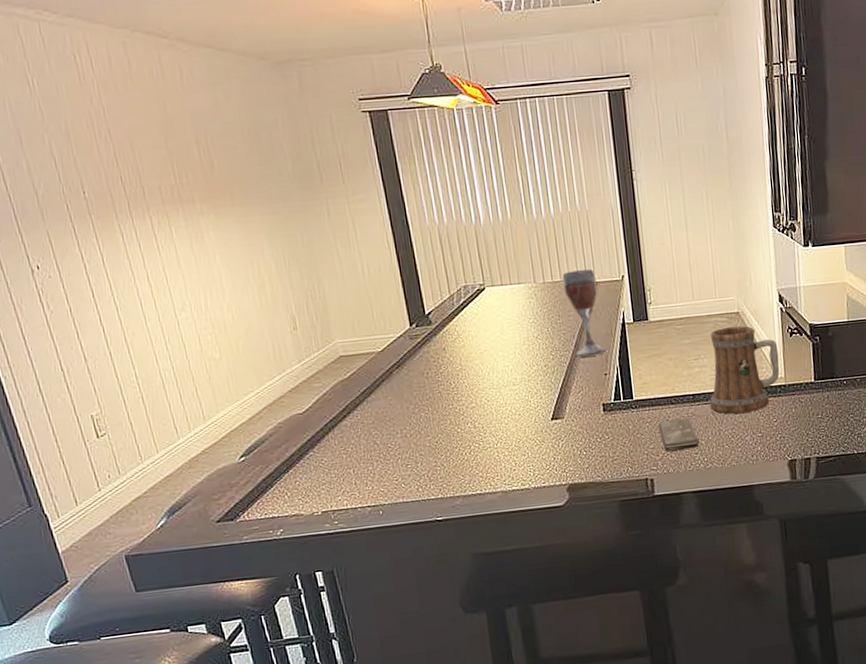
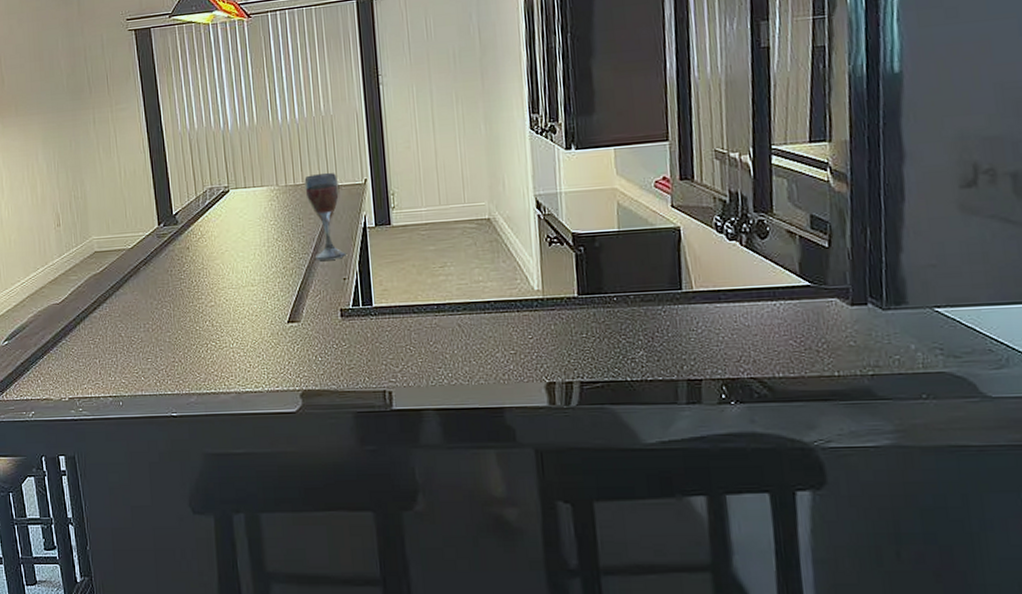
mobile phone: present [658,418,699,451] -> none [398,328,442,363]
beer mug: present [710,326,780,414] -> none [456,233,537,327]

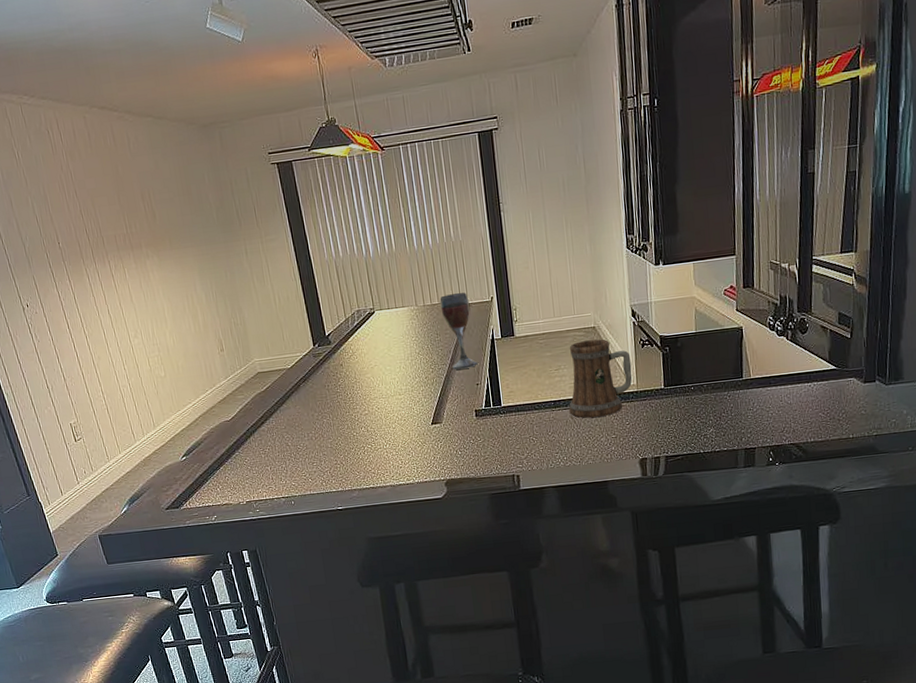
beer mug: none [456,233,537,327] -> present [569,339,633,418]

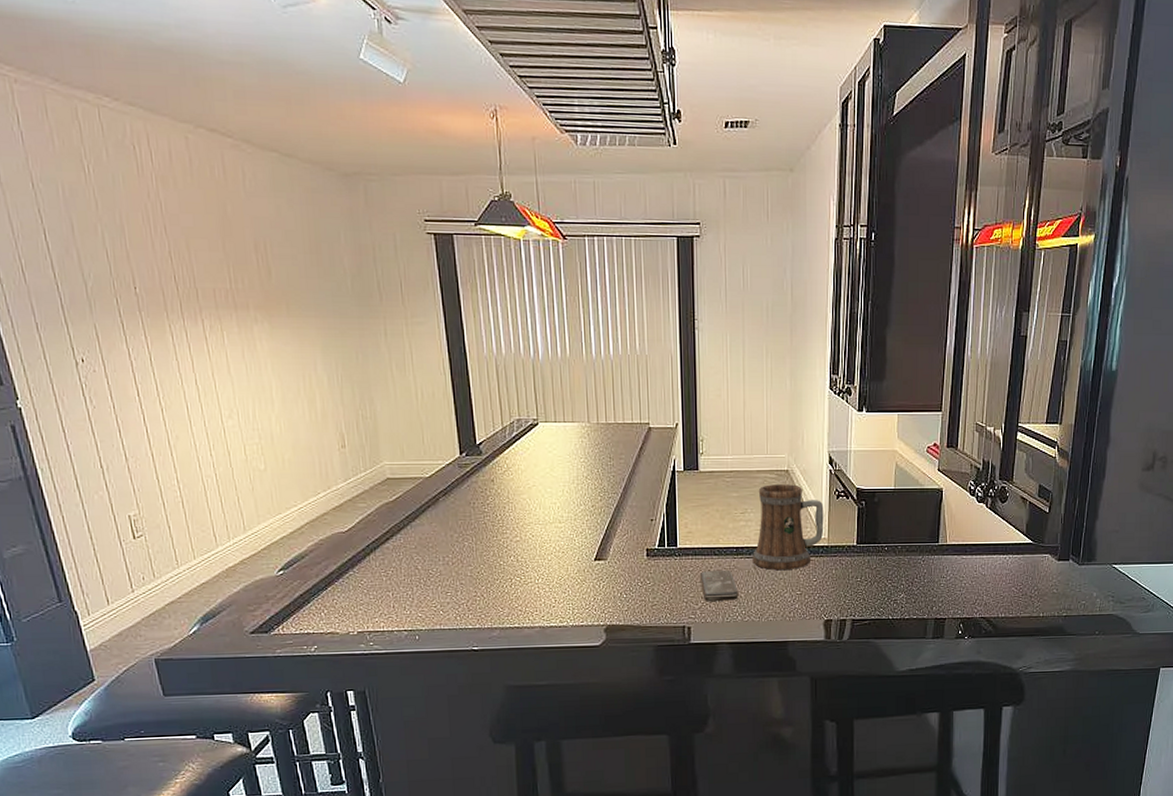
cup: present [439,292,479,370] -> none [616,414,656,501]
mobile phone: none [523,421,559,451] -> present [699,569,738,601]

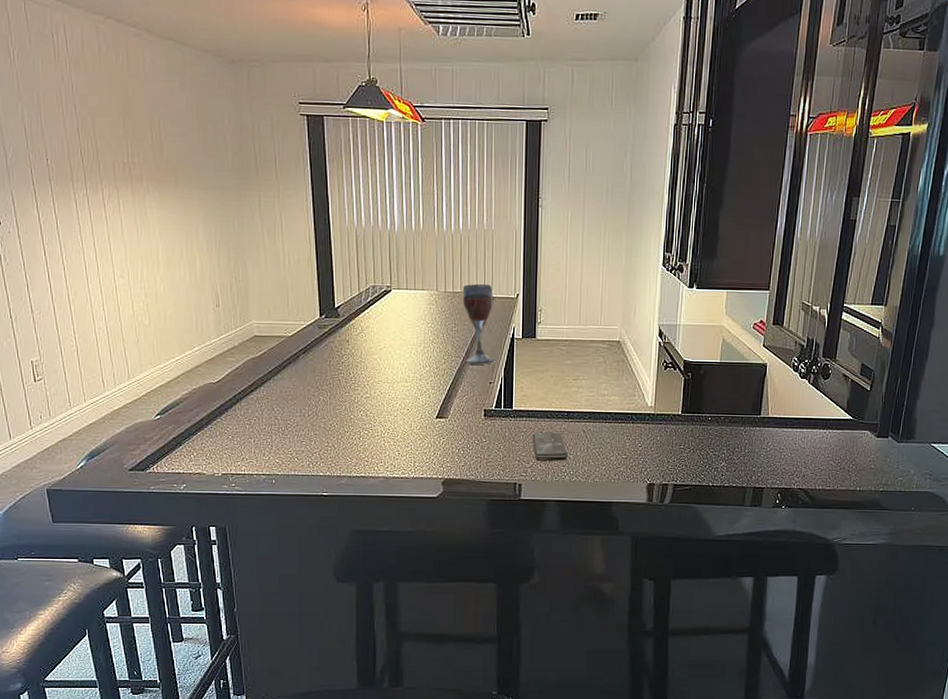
cup: none [616,414,656,501] -> present [462,284,495,365]
beer mug: present [752,484,824,570] -> none [582,354,652,434]

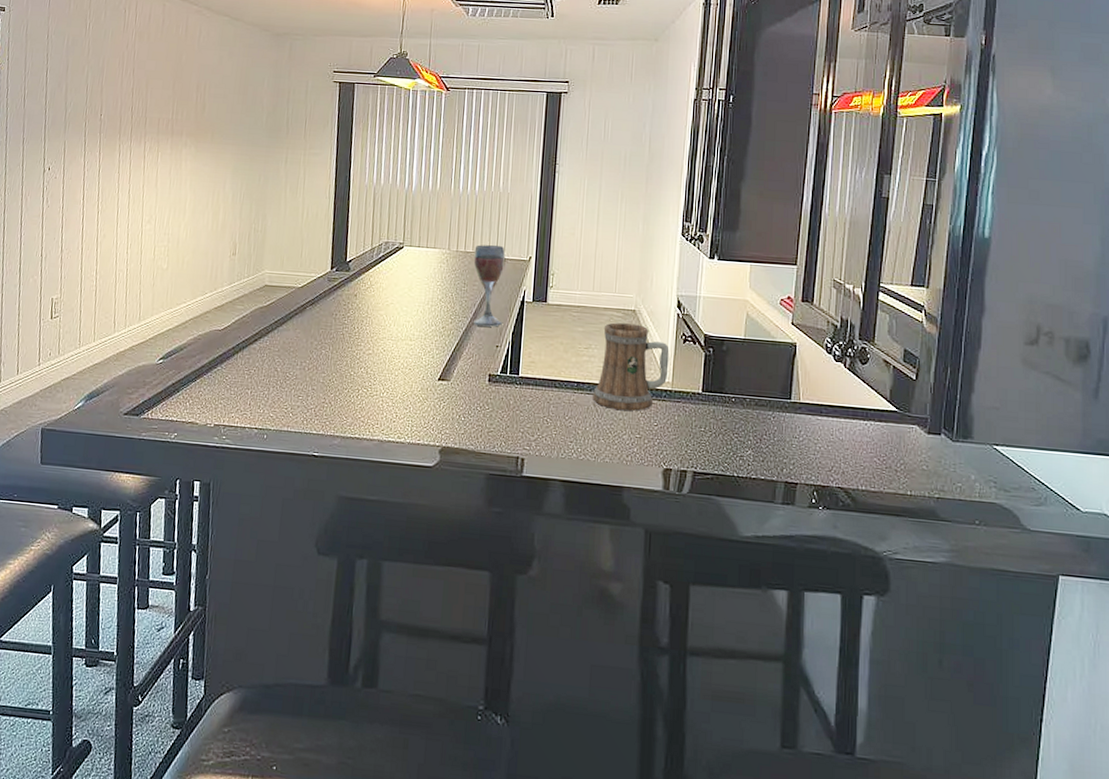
mobile phone: present [532,432,567,461] -> none [538,402,575,436]
beer mug: none [582,354,652,434] -> present [593,322,670,411]

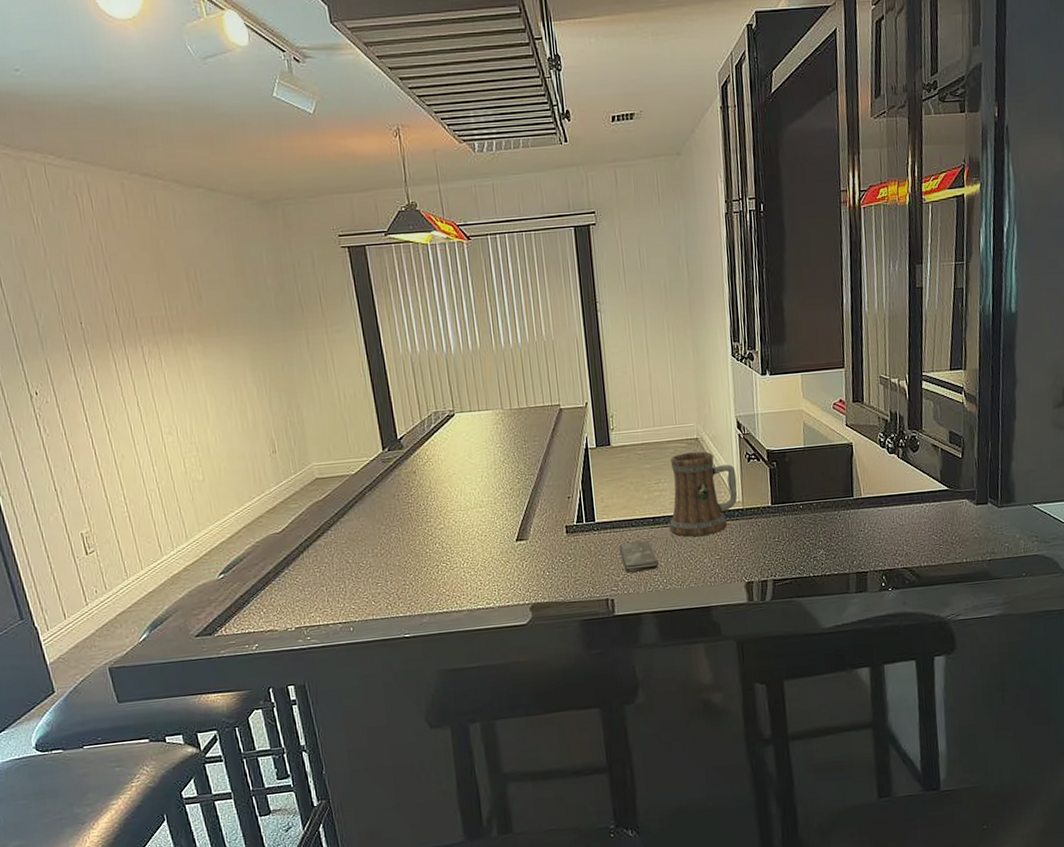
cup: present [472,245,506,327] -> none [528,396,571,481]
mobile phone: none [538,402,575,436] -> present [619,540,658,573]

